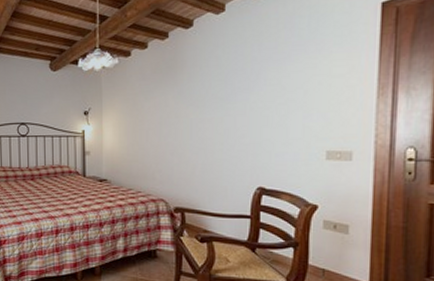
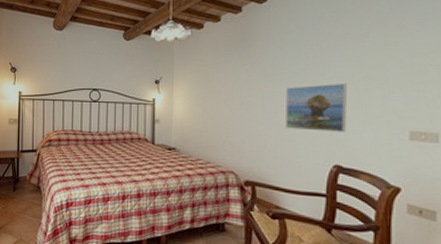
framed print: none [212,107,269,155] -> present [285,84,347,132]

